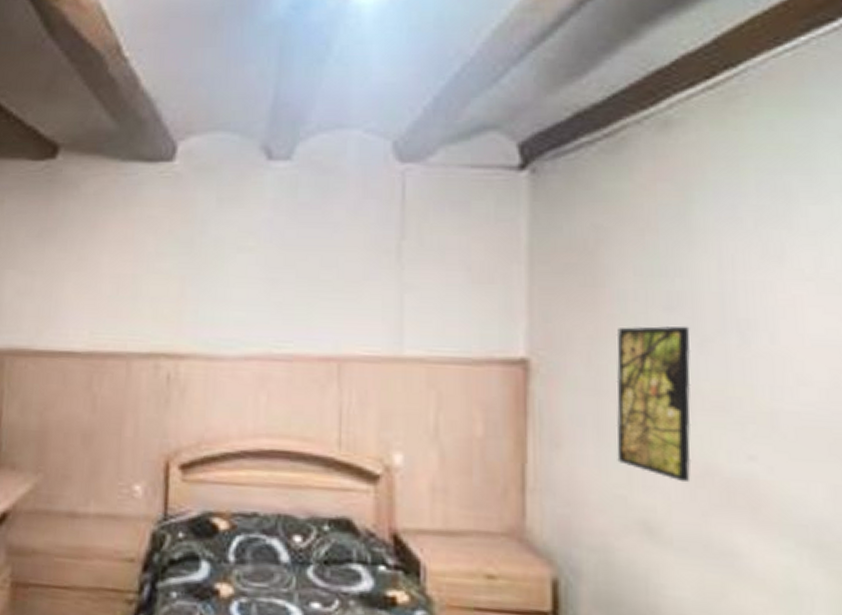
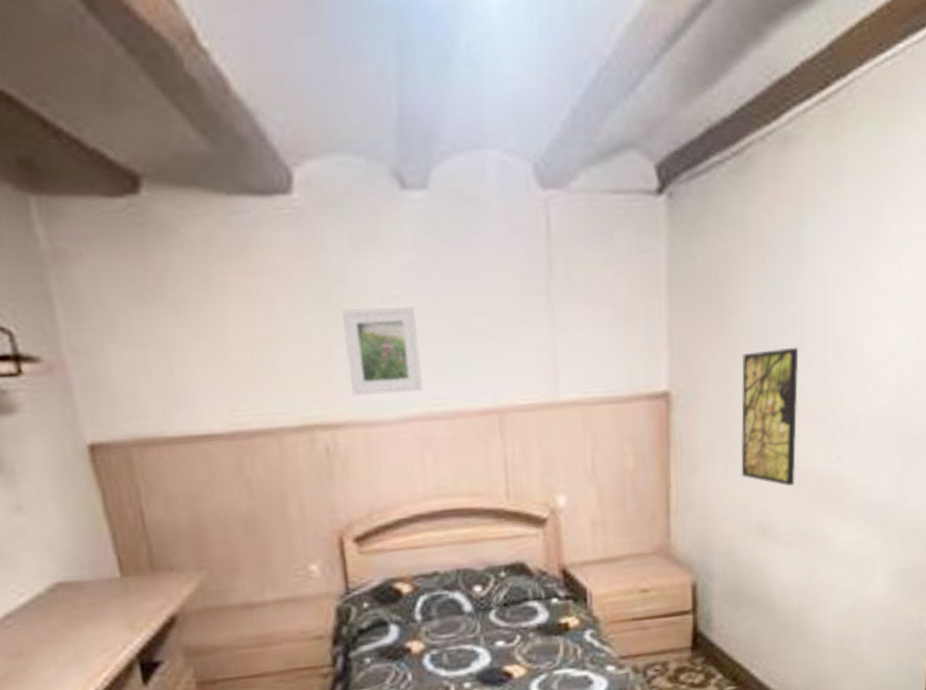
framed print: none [198,256,267,333] -> present [342,307,422,395]

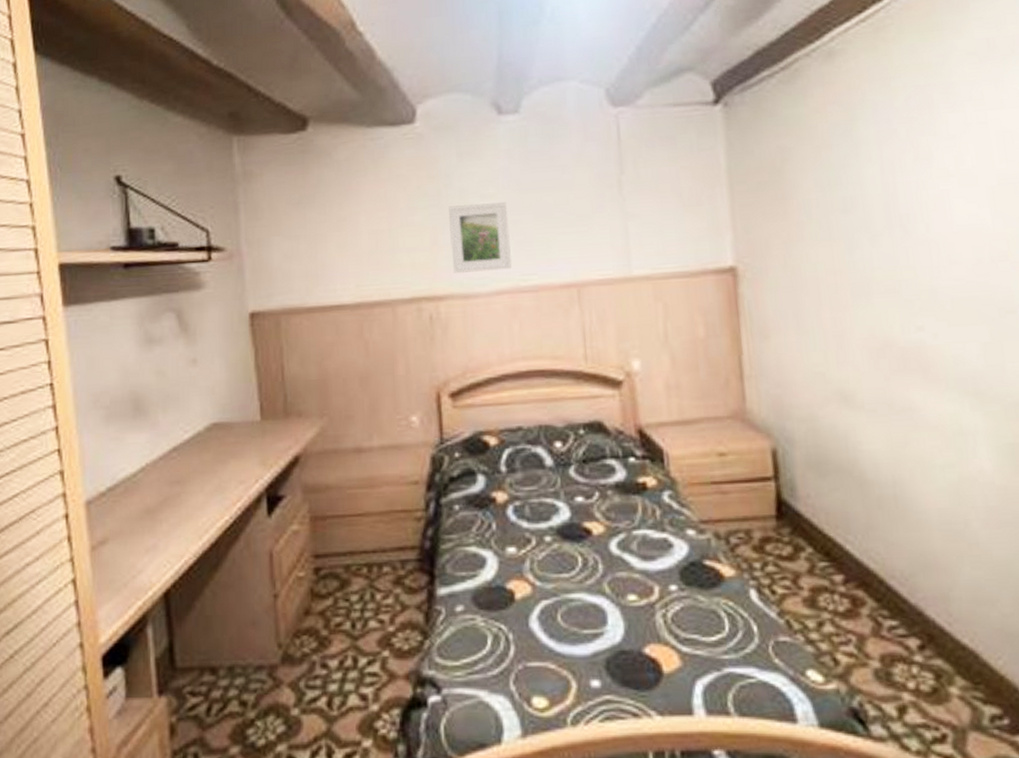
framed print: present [741,347,799,487] -> none [806,224,874,356]

